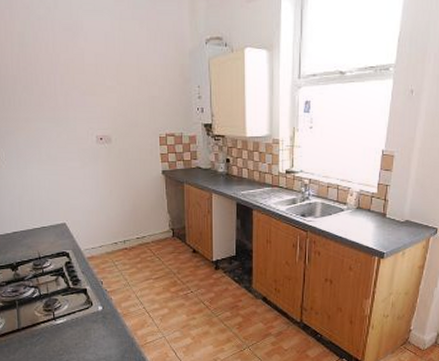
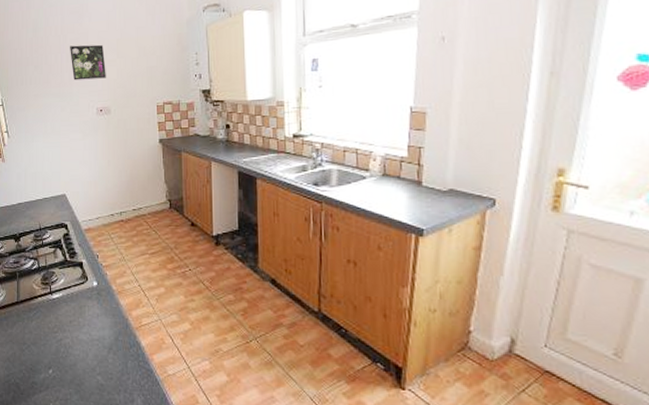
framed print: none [64,66,106,105] -> present [70,44,106,81]

